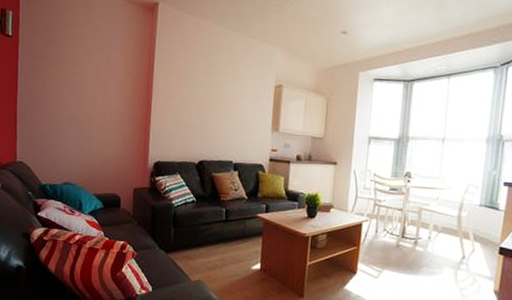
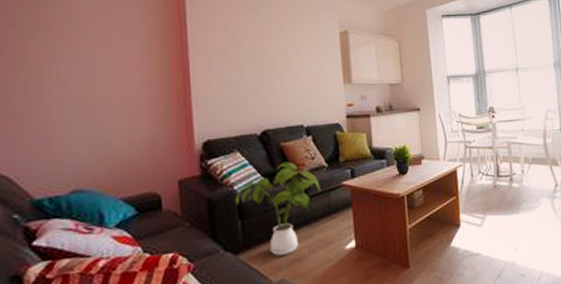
house plant: none [172,189,239,262] -> present [236,161,321,256]

